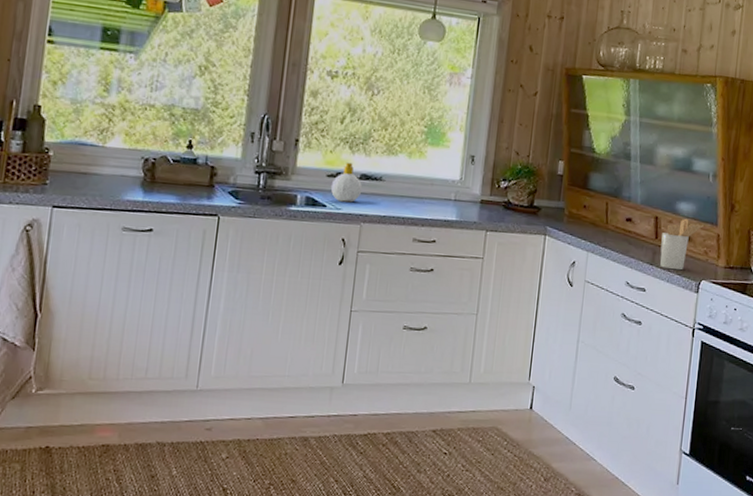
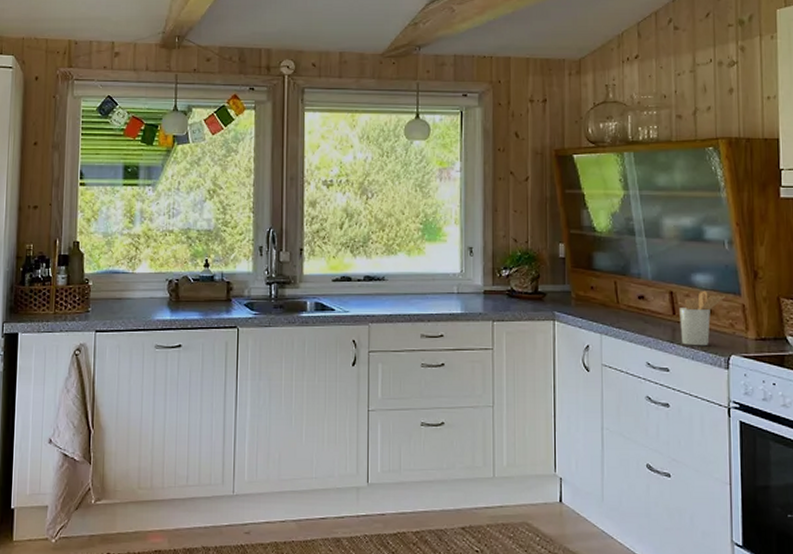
soap bottle: present [330,162,363,203] -> none [337,266,367,304]

